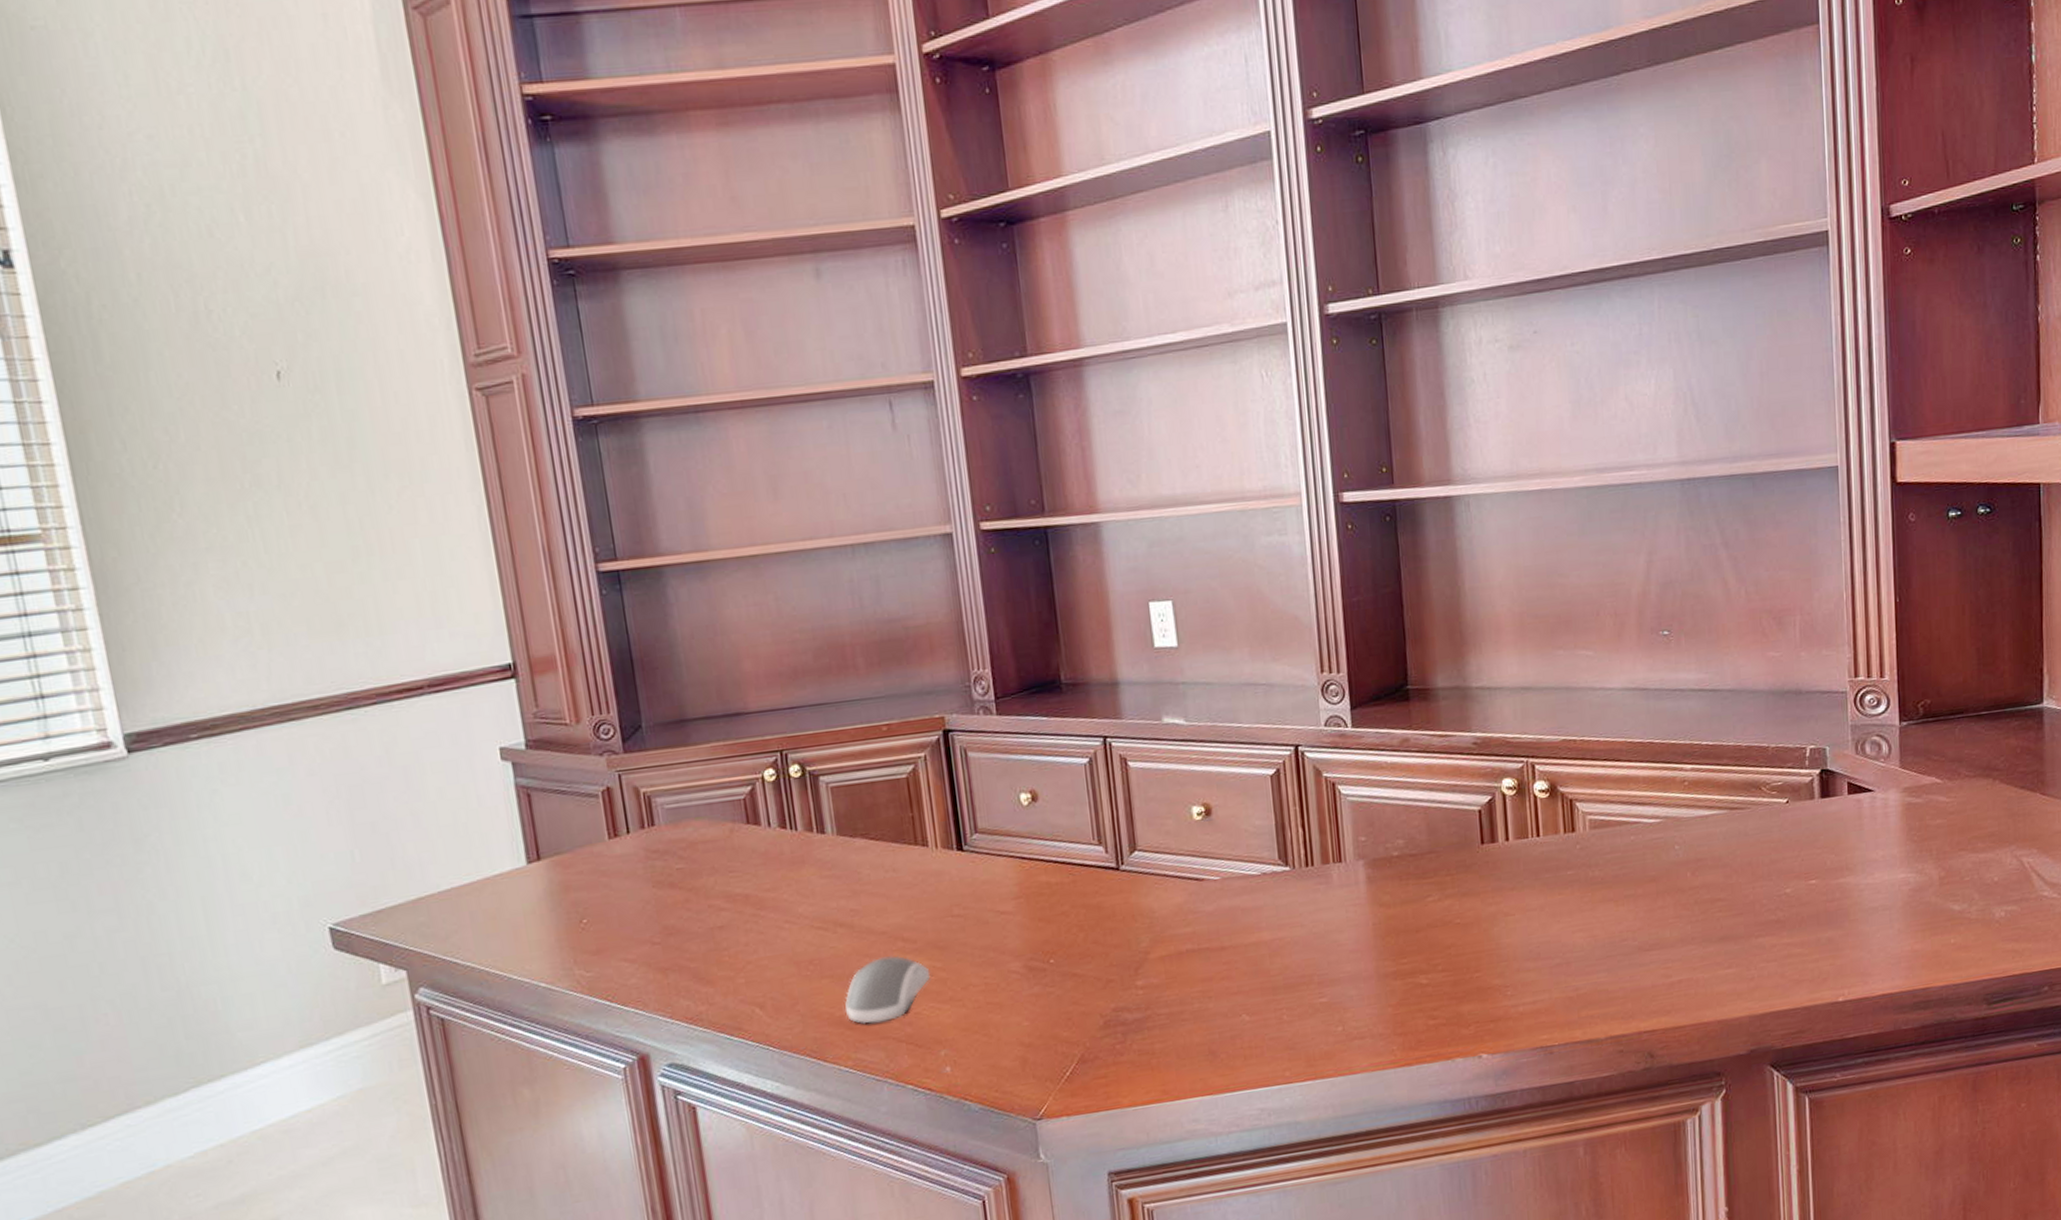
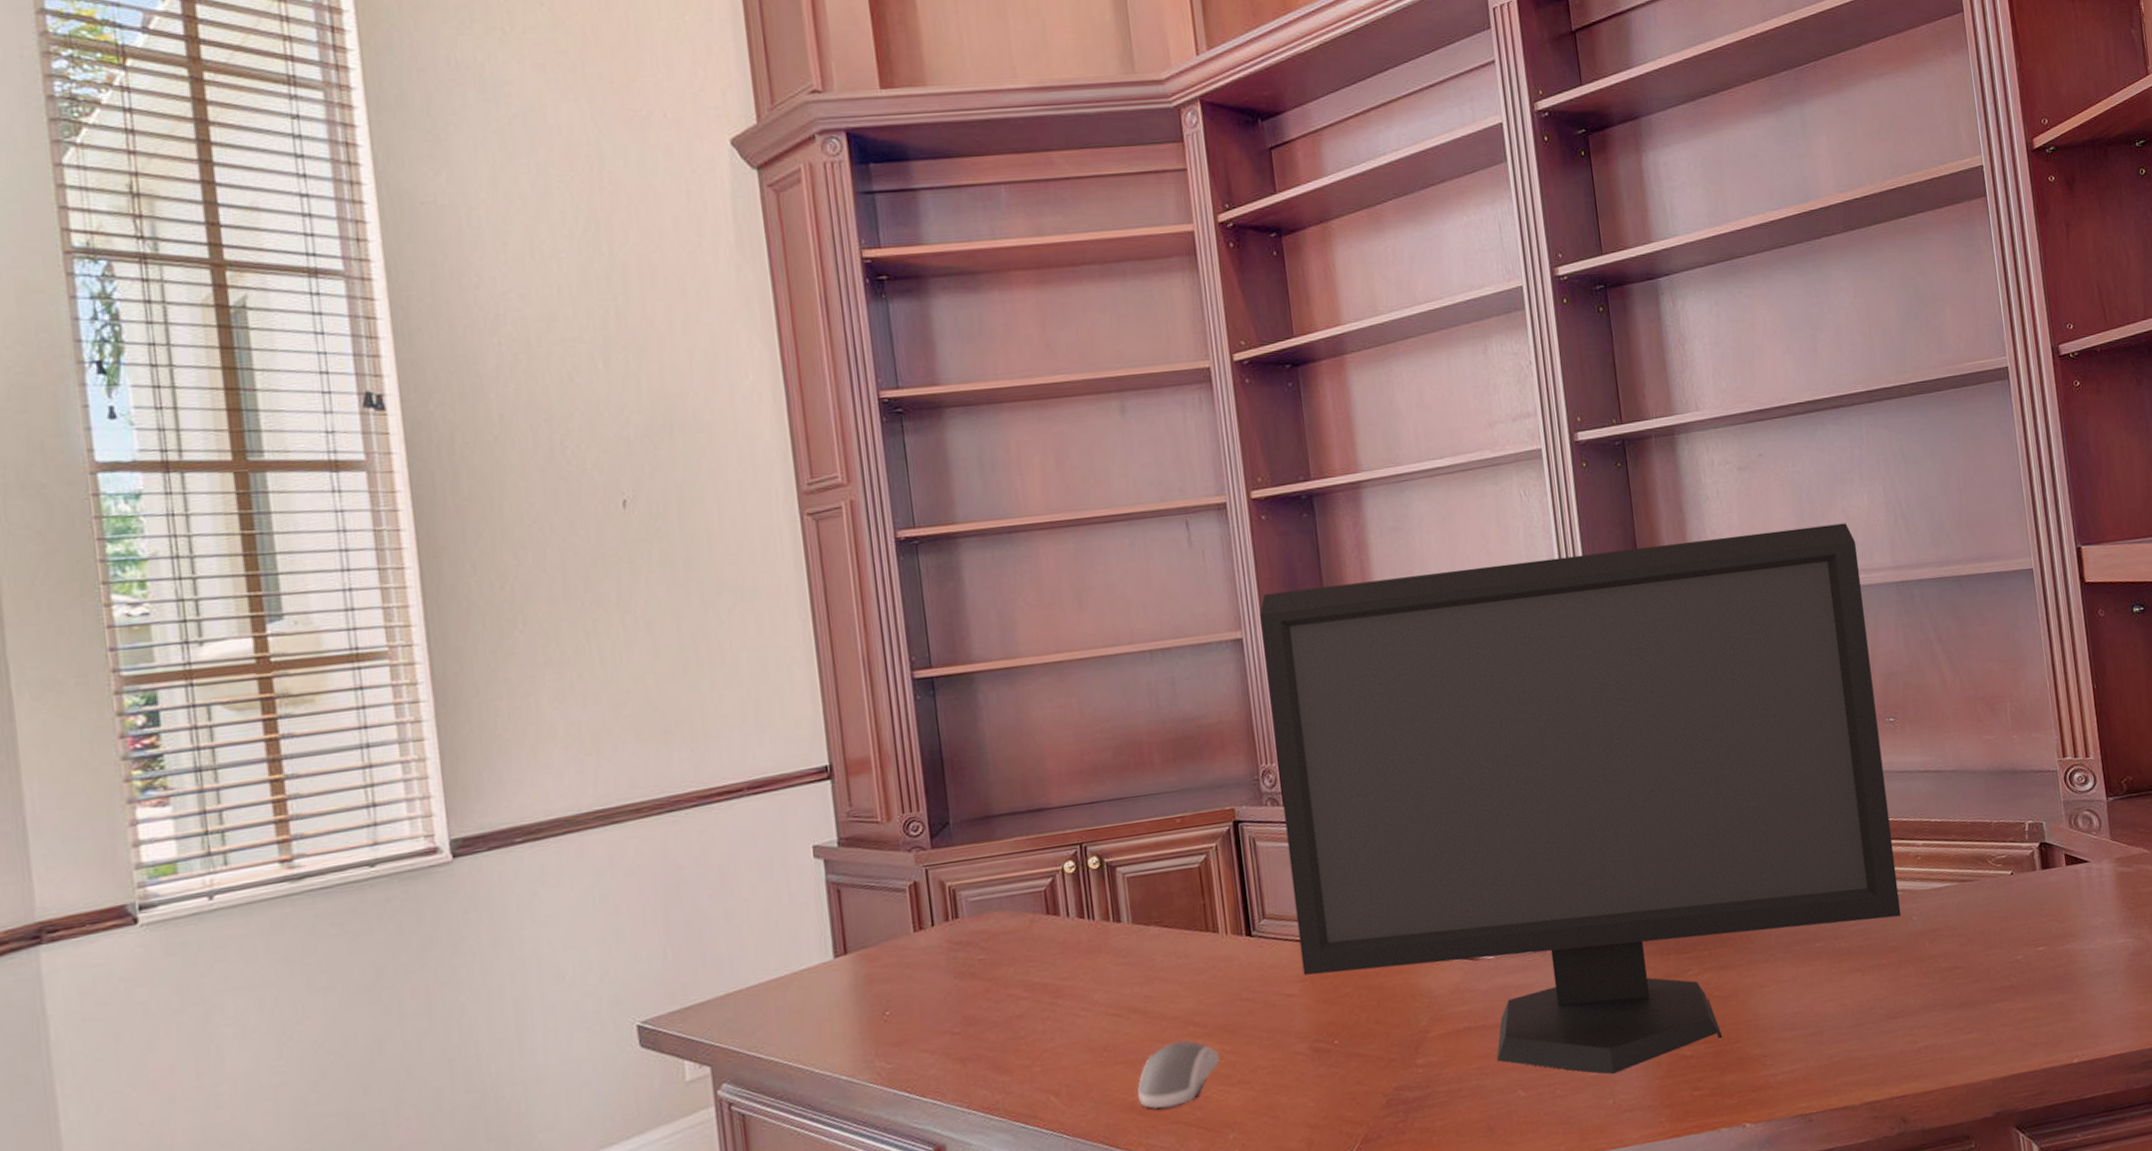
monitor: none [971,411,1663,1001] -> present [1260,523,1902,1074]

